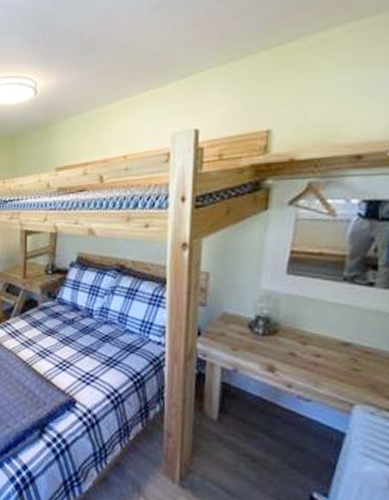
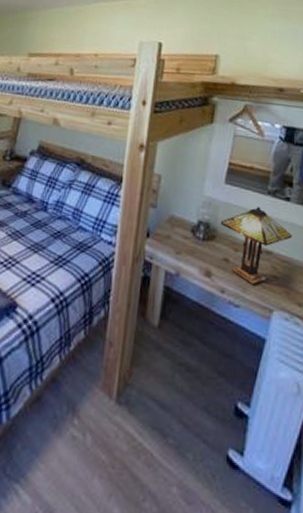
table lamp: none [283,295,378,378] -> present [220,206,292,284]

